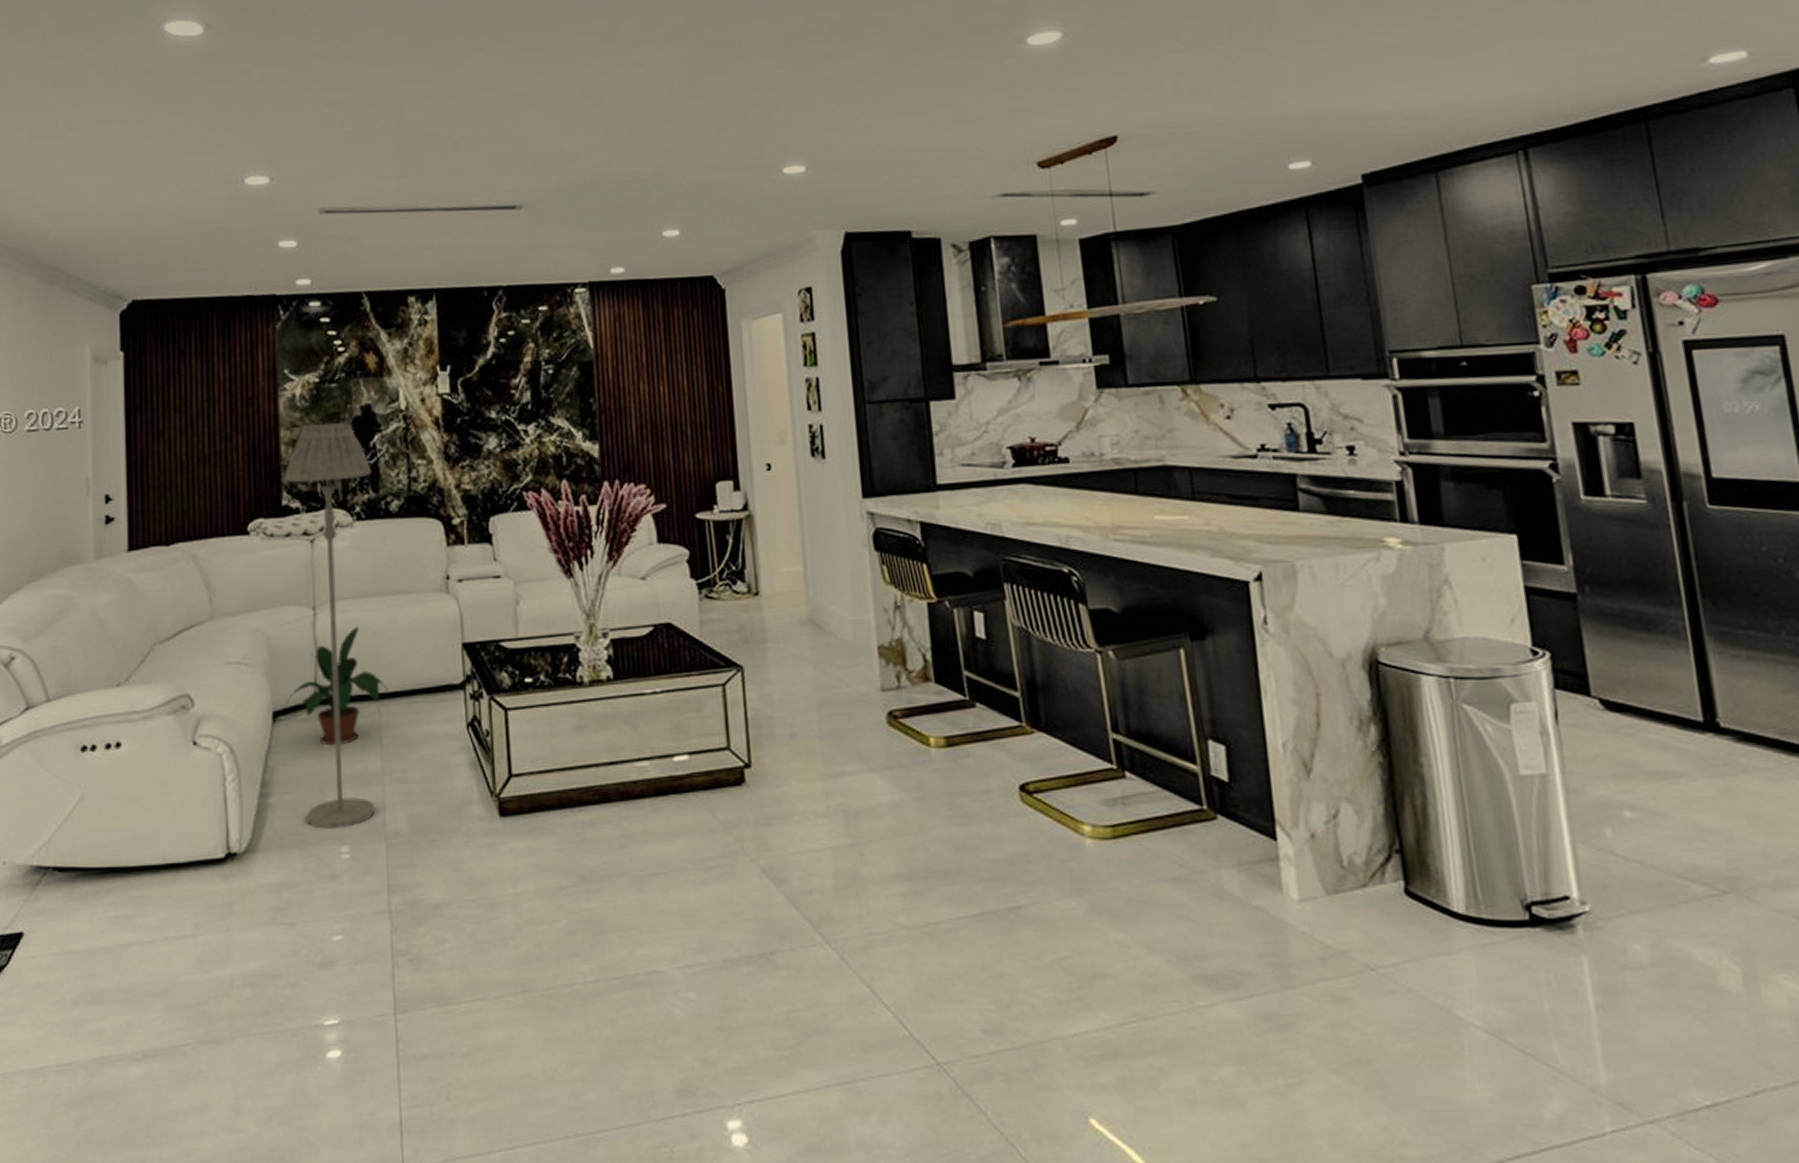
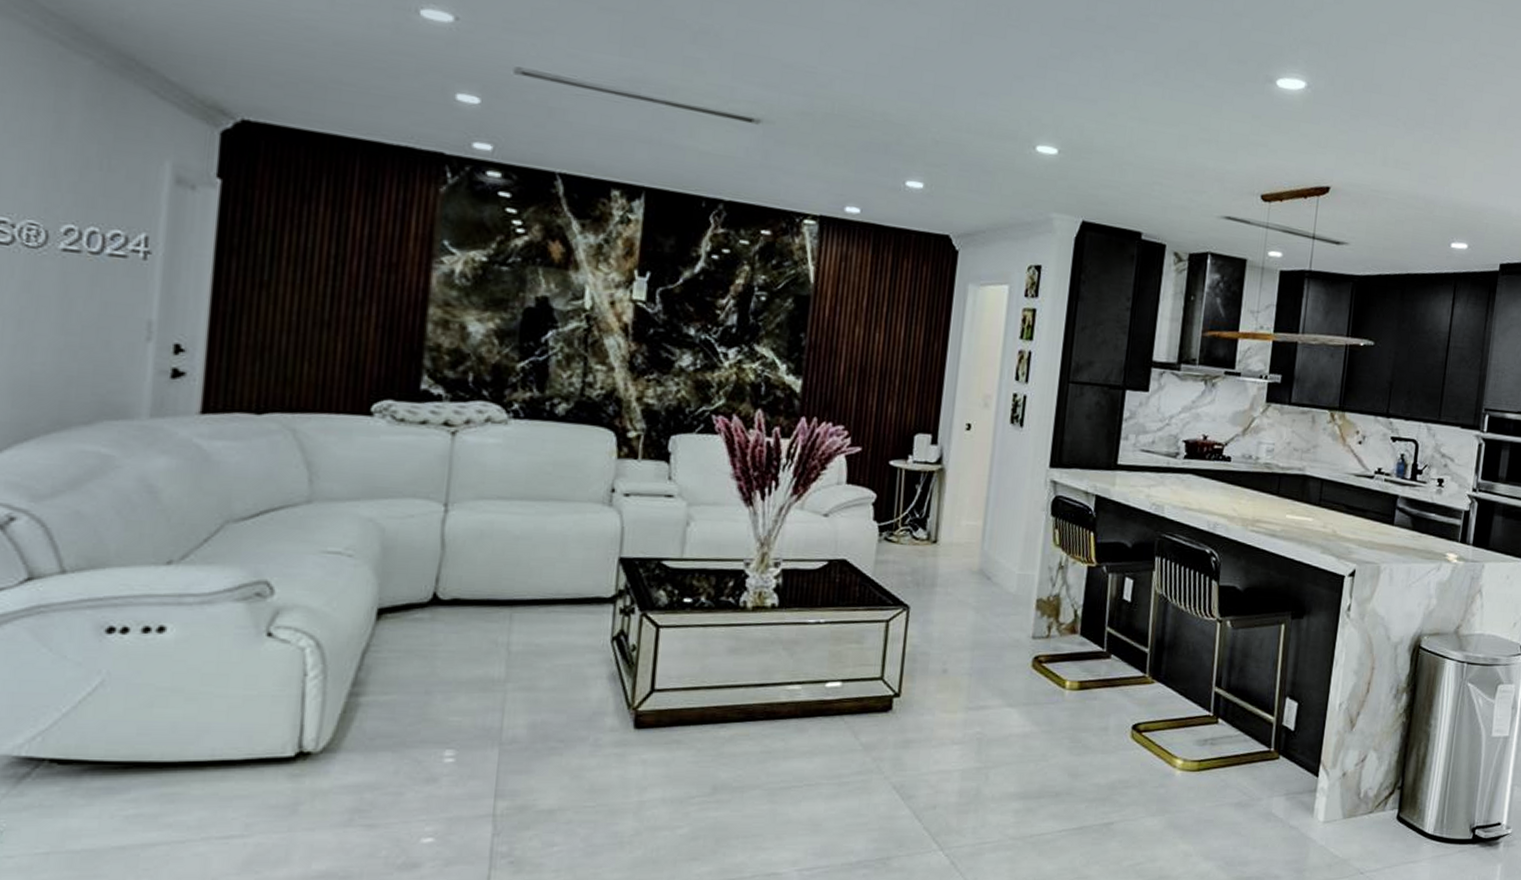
floor lamp: present [284,423,376,829] -> none [405,306,539,732]
potted plant: present [286,626,388,746] -> none [396,528,525,649]

